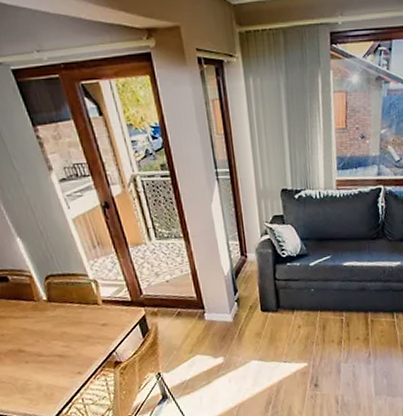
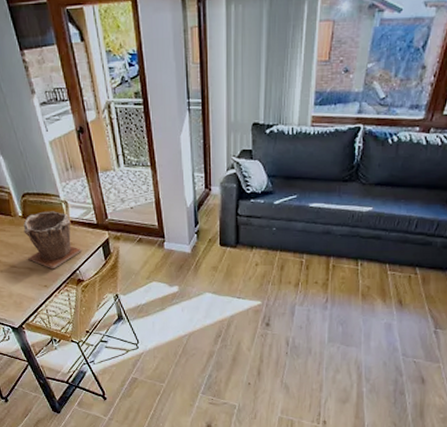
plant pot: none [49,291,118,354] -> present [23,211,83,270]

